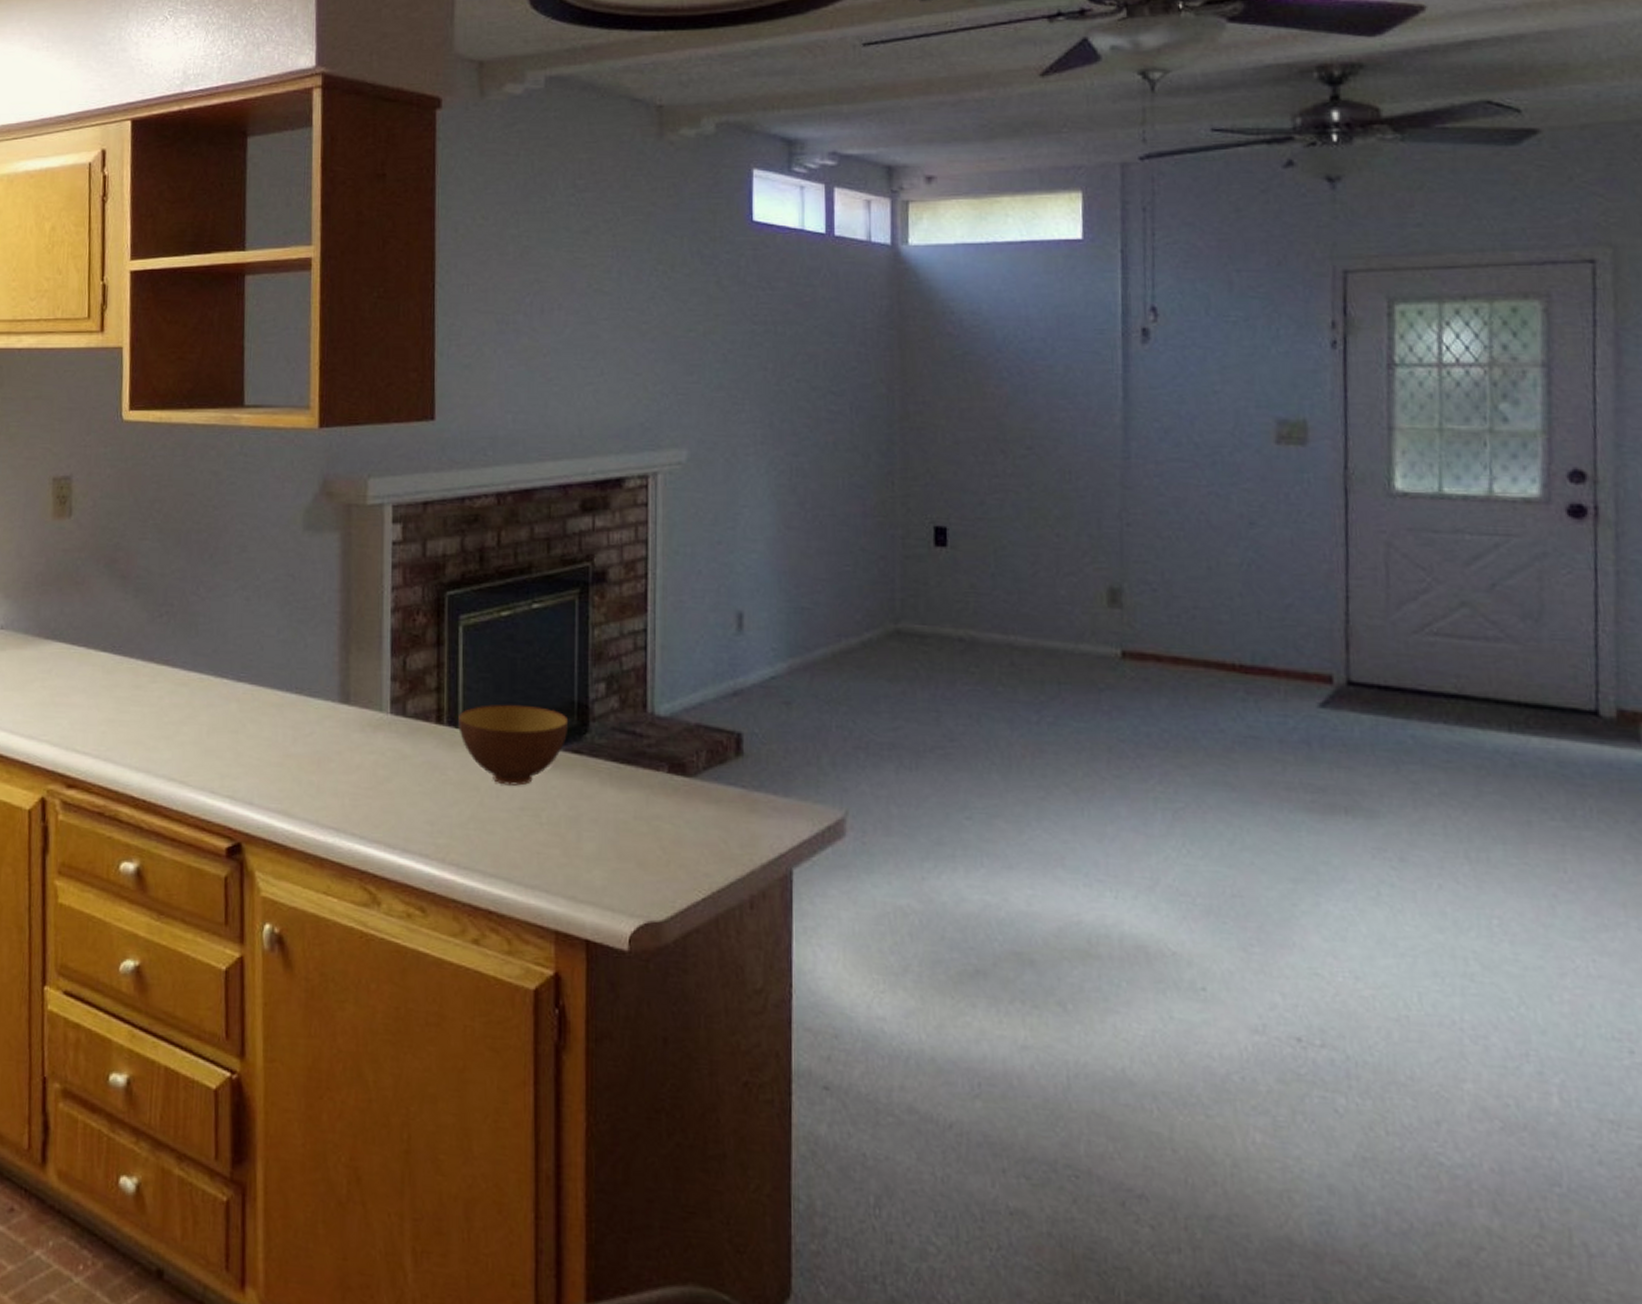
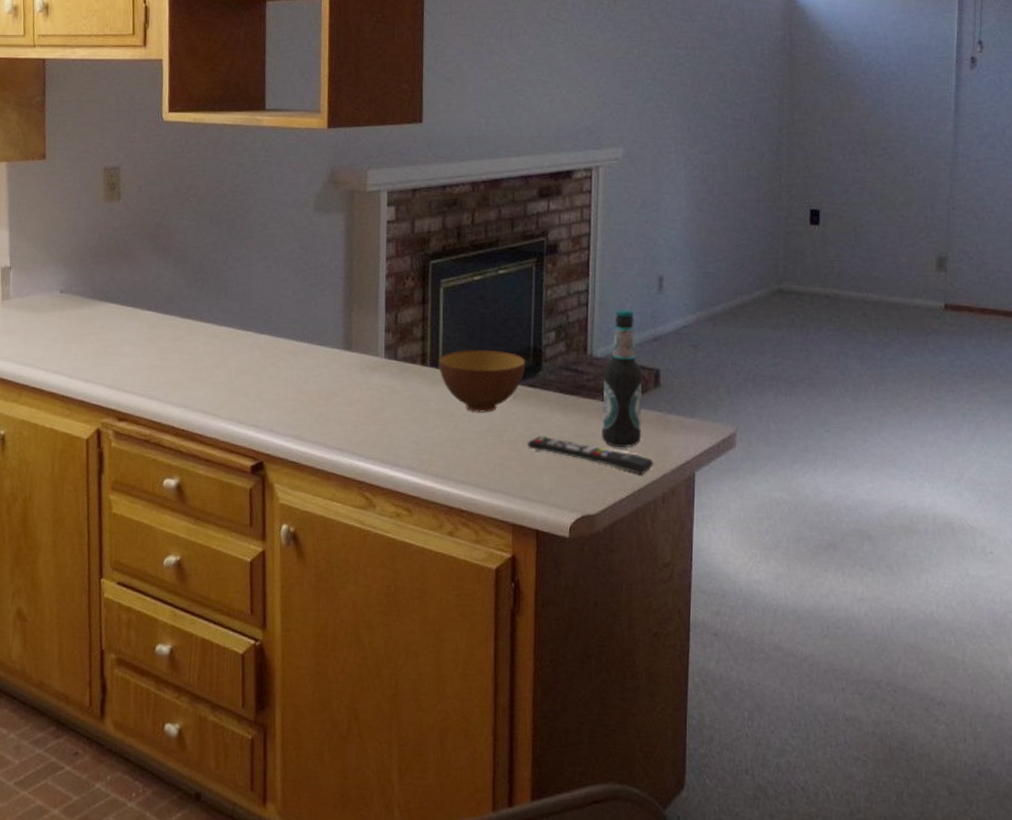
remote control: none [571,817,737,871] -> present [527,436,653,475]
bottle: none [667,654,722,834] -> present [601,309,644,447]

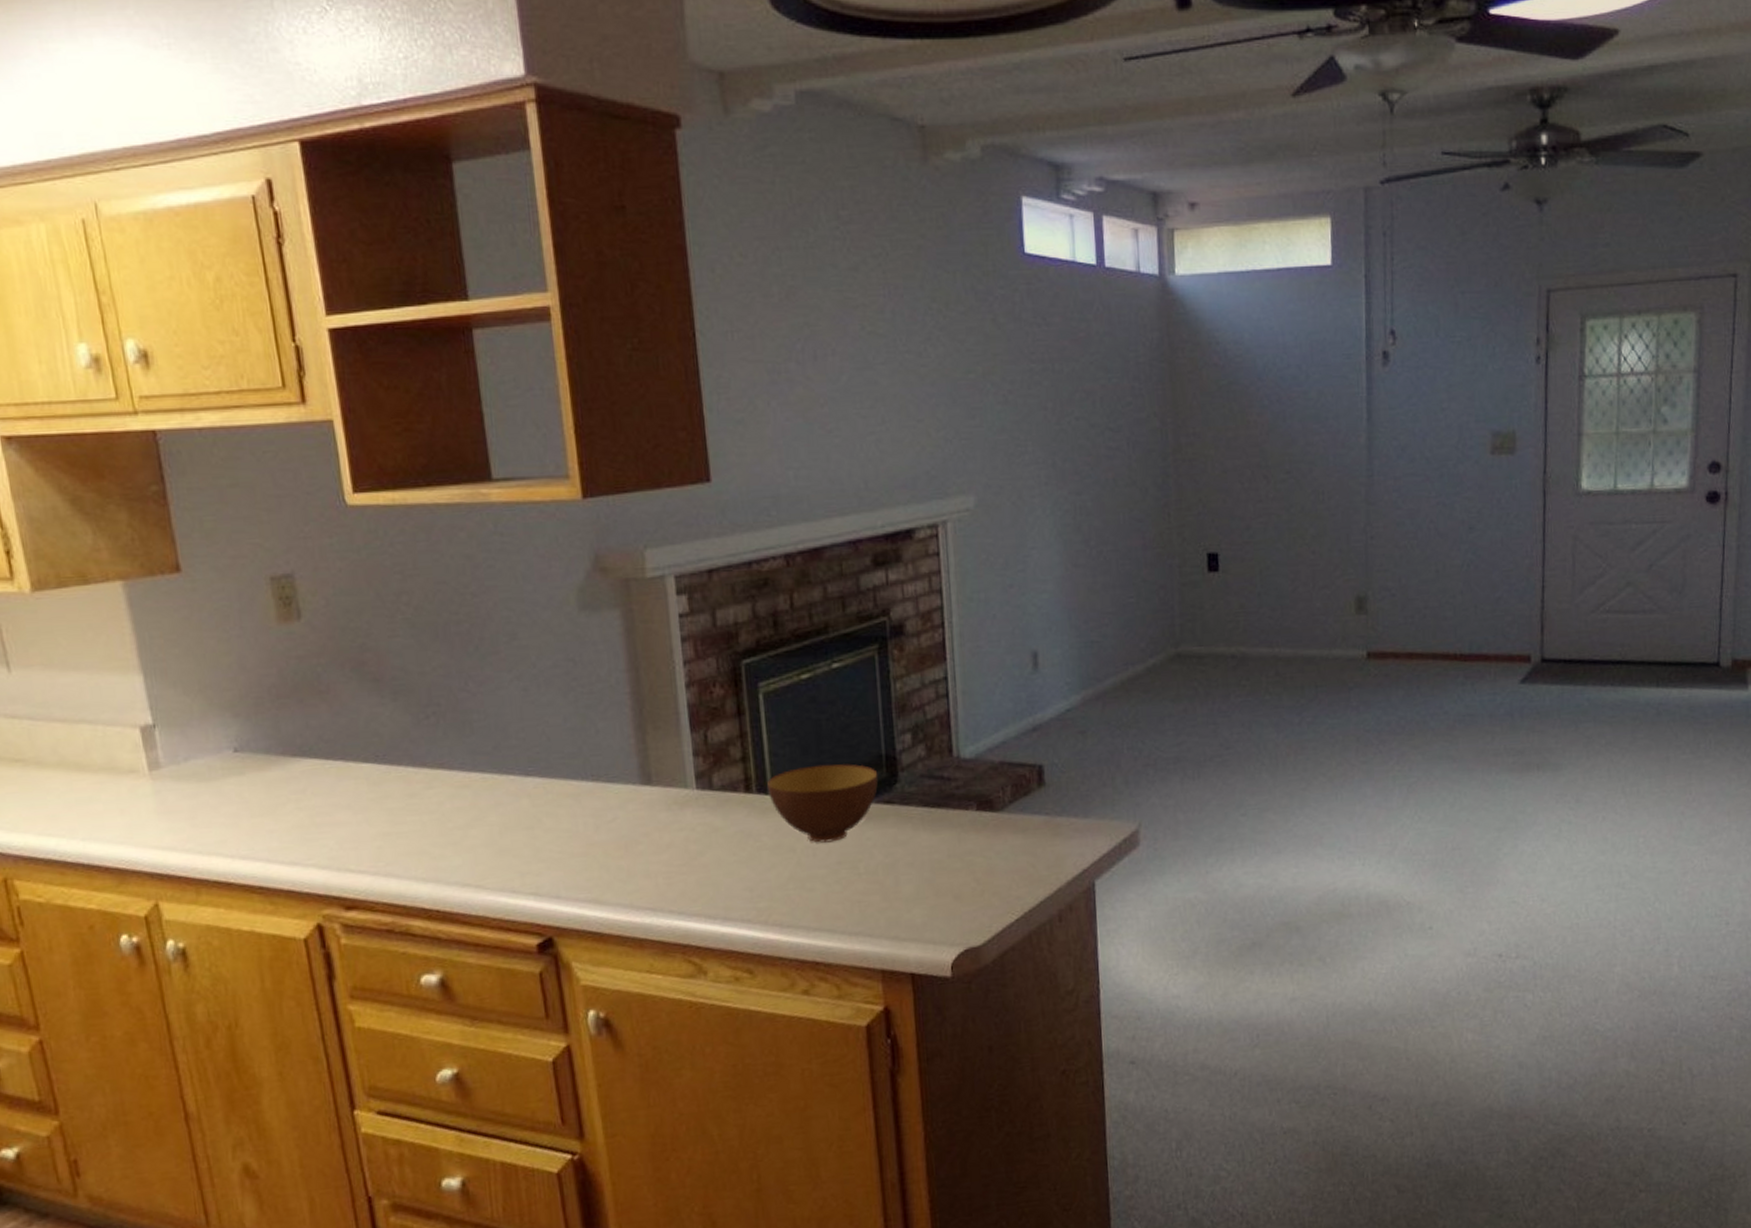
remote control: present [527,436,653,475] -> none [889,861,1045,893]
bottle: present [601,309,644,447] -> none [974,696,1027,863]

